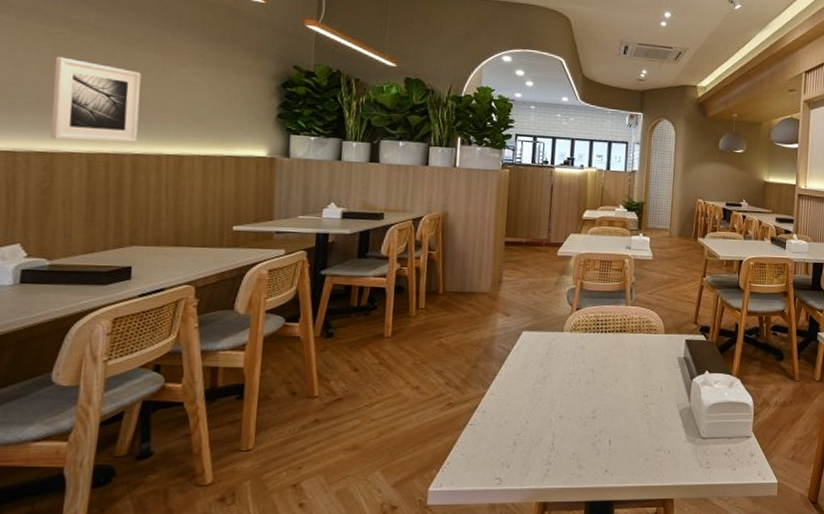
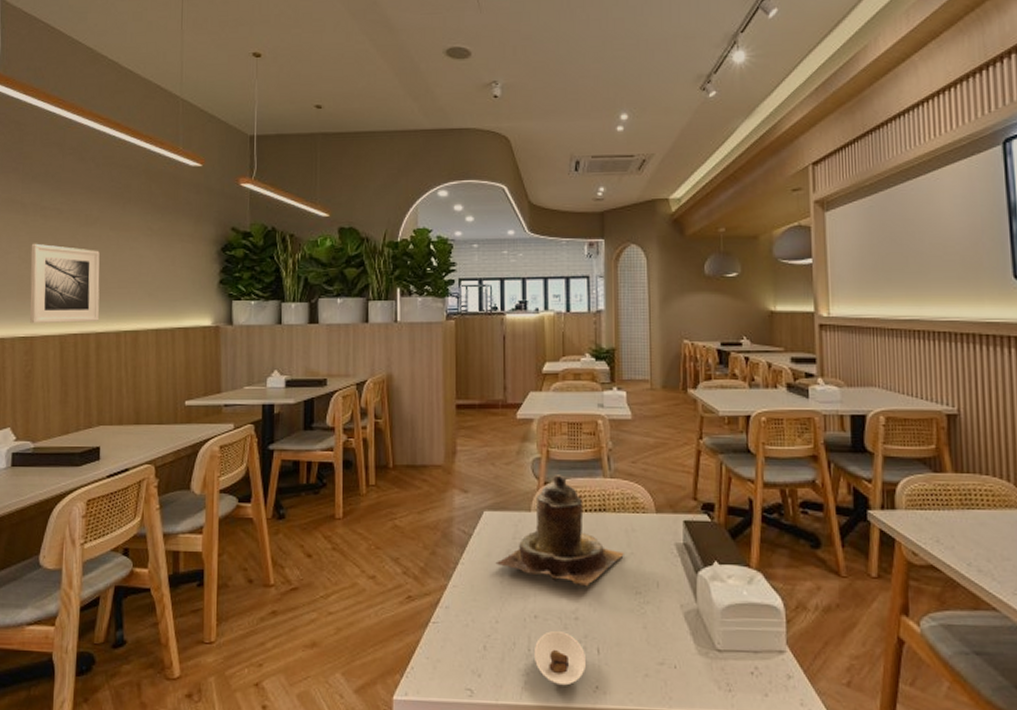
teapot: none [529,302,637,392] -> present [495,475,624,587]
saucer: none [556,427,600,471] -> present [533,630,587,686]

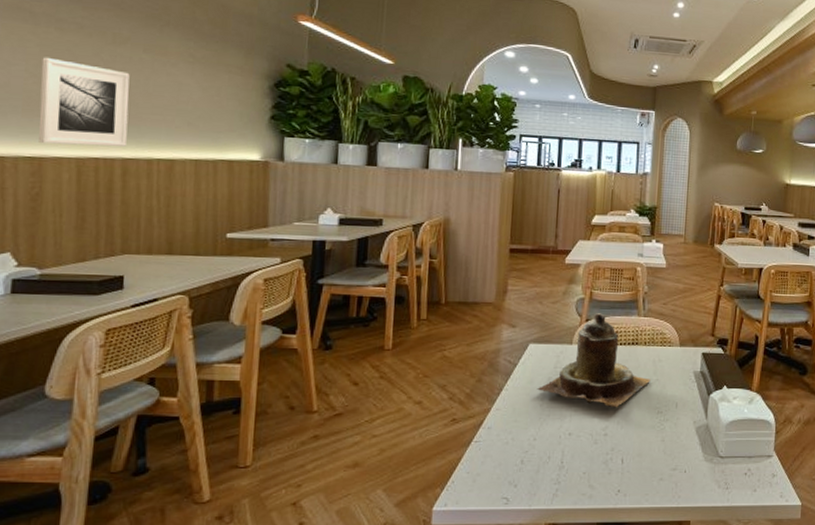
saucer: present [533,630,587,686] -> none [565,445,612,491]

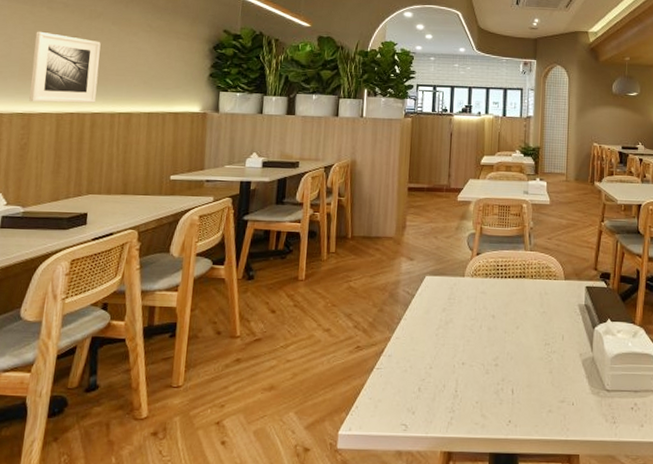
teapot: present [537,313,651,408] -> none [433,247,538,339]

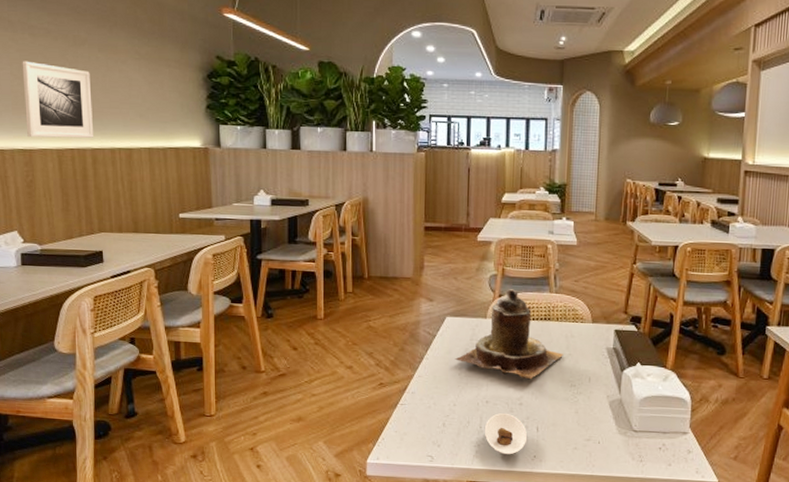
teapot: none [433,247,538,339] -> present [455,289,563,380]
saucer: none [459,374,503,421] -> present [484,412,528,455]

